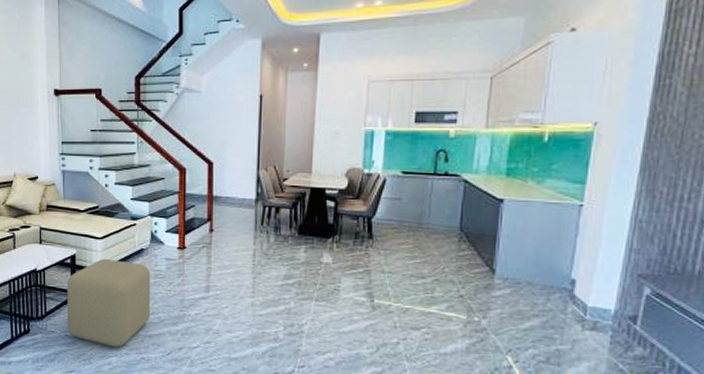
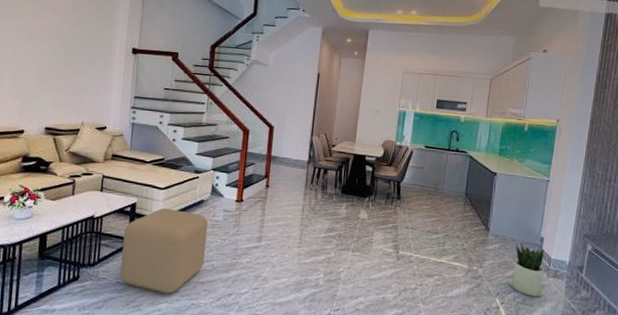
planter: none [525,287,576,355] -> present [509,243,544,297]

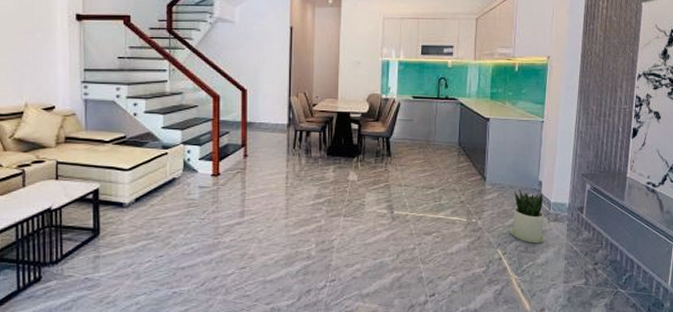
cube: present [120,207,209,294] -> none [88,190,184,285]

